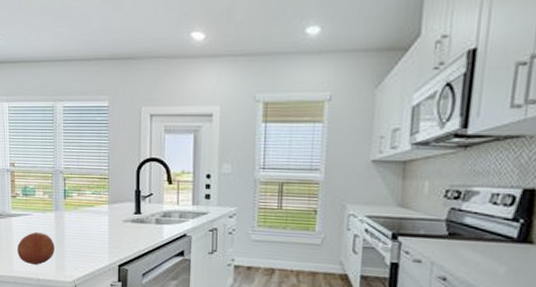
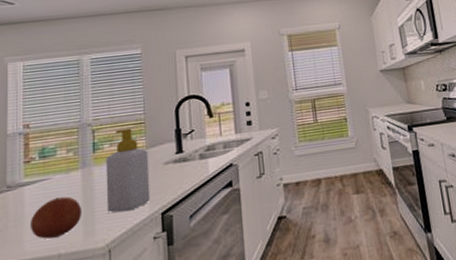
soap bottle: none [74,181,110,257] -> present [105,128,151,213]

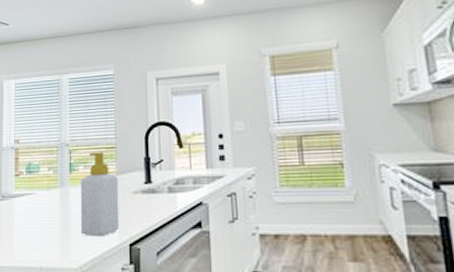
fruit: present [31,196,83,239] -> none [19,213,60,251]

